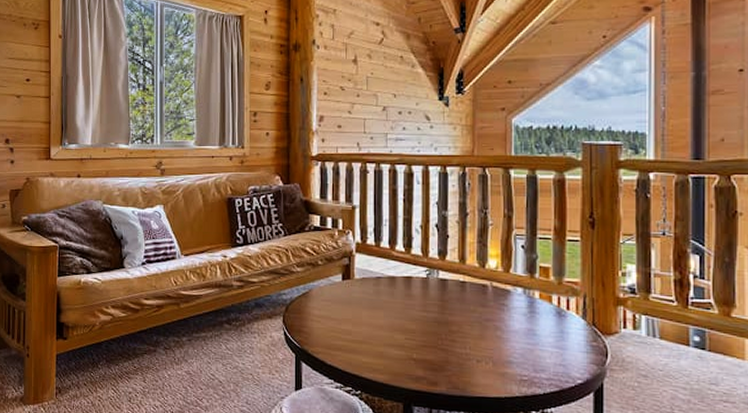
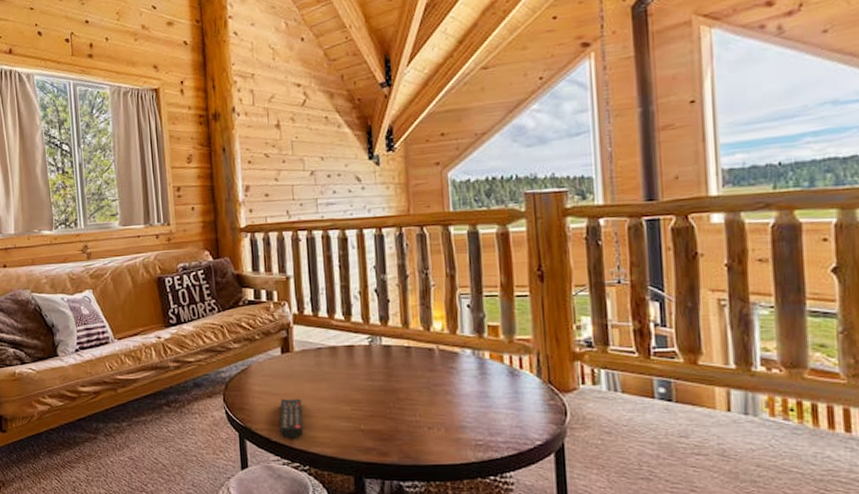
remote control: none [335,324,358,364] -> present [279,399,304,439]

